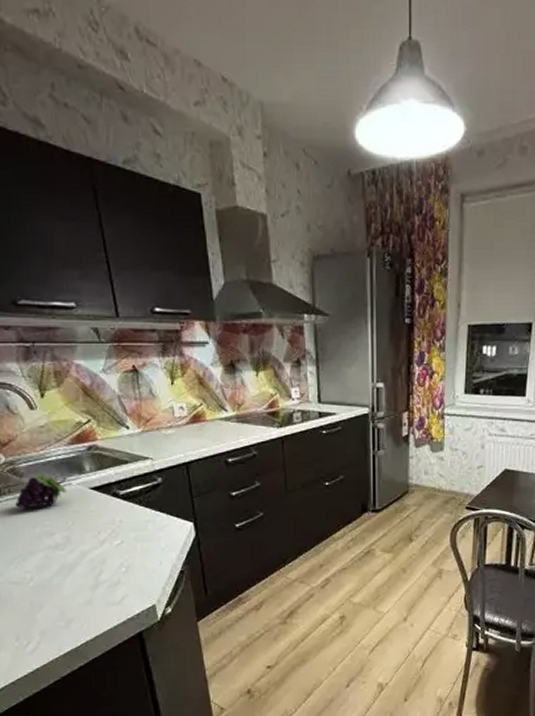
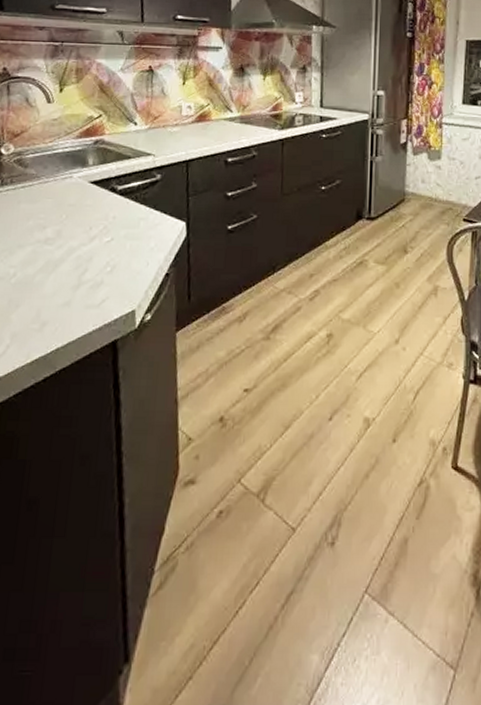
fruit: present [15,473,67,509] -> none [15,164,69,200]

